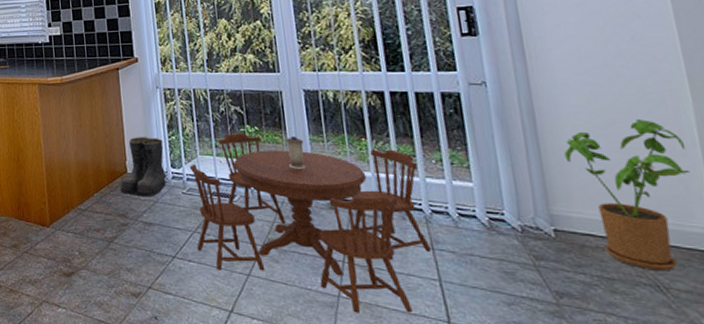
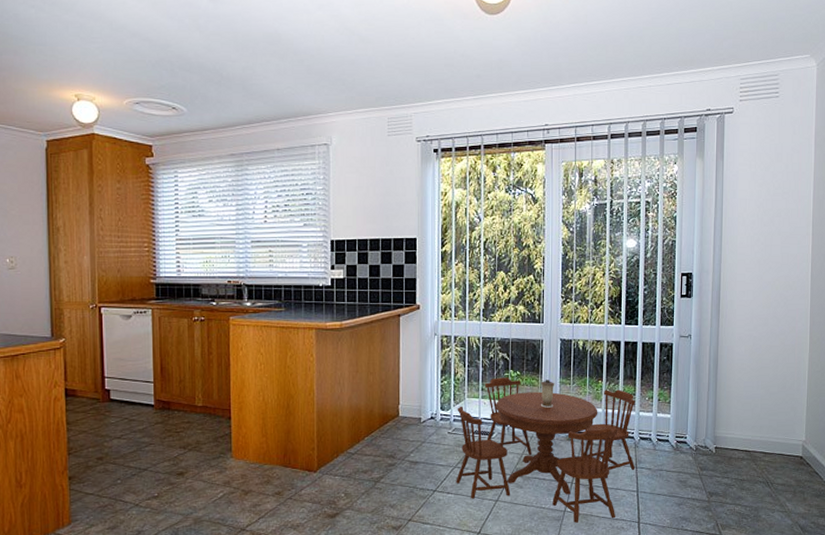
boots: present [120,137,167,197] -> none [391,382,436,438]
house plant: present [564,119,689,271] -> none [731,365,800,472]

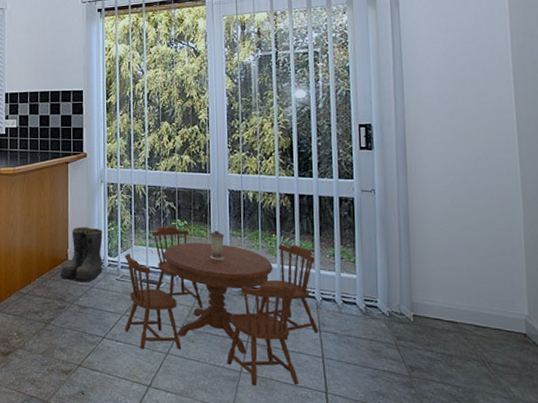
boots: none [391,382,436,438] -> present [60,227,103,283]

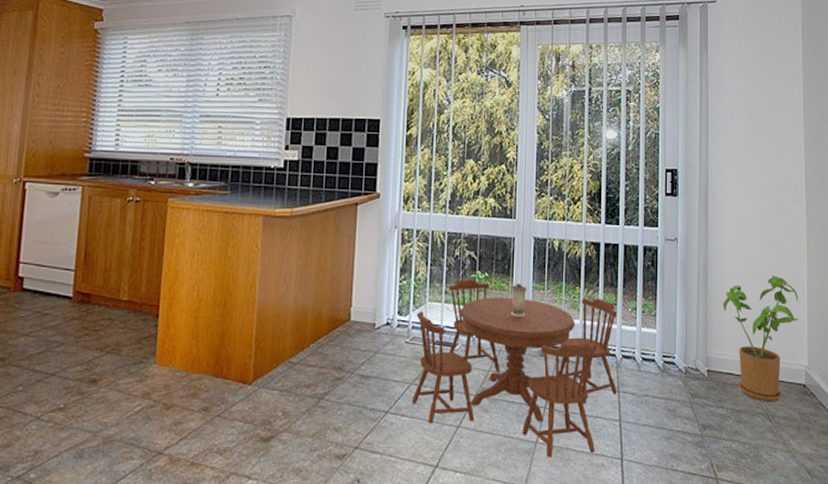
boots: present [60,227,103,283] -> none [340,281,393,347]
house plant: none [427,226,515,349] -> present [723,276,799,402]

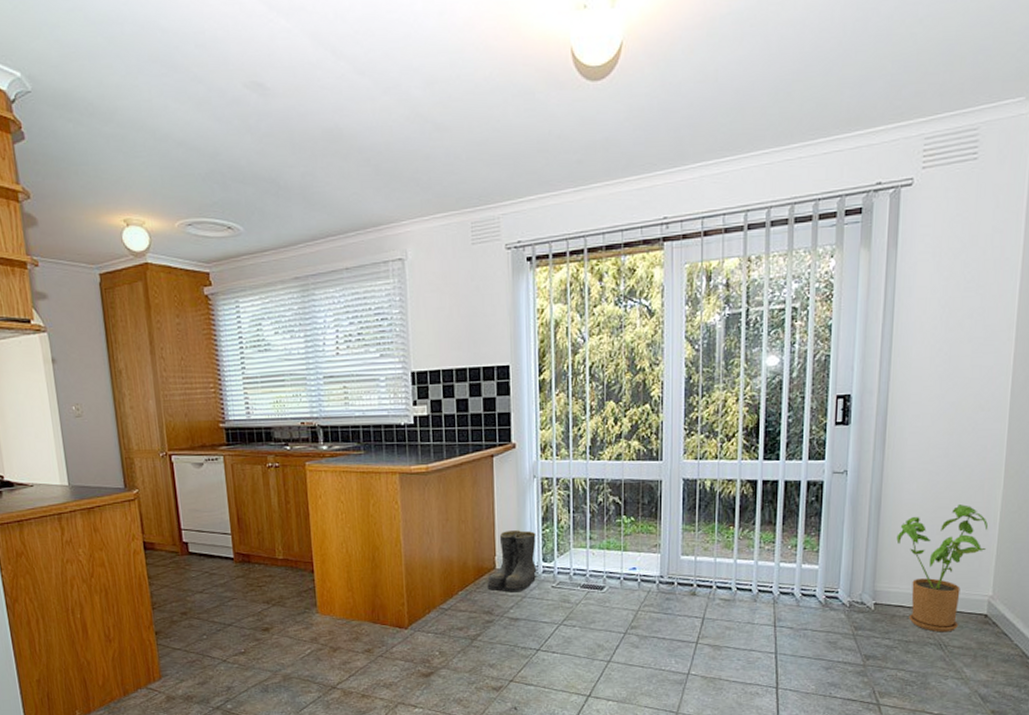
boots: none [340,281,393,347] -> present [487,530,537,593]
dining table: present [412,279,618,457] -> none [561,524,775,687]

